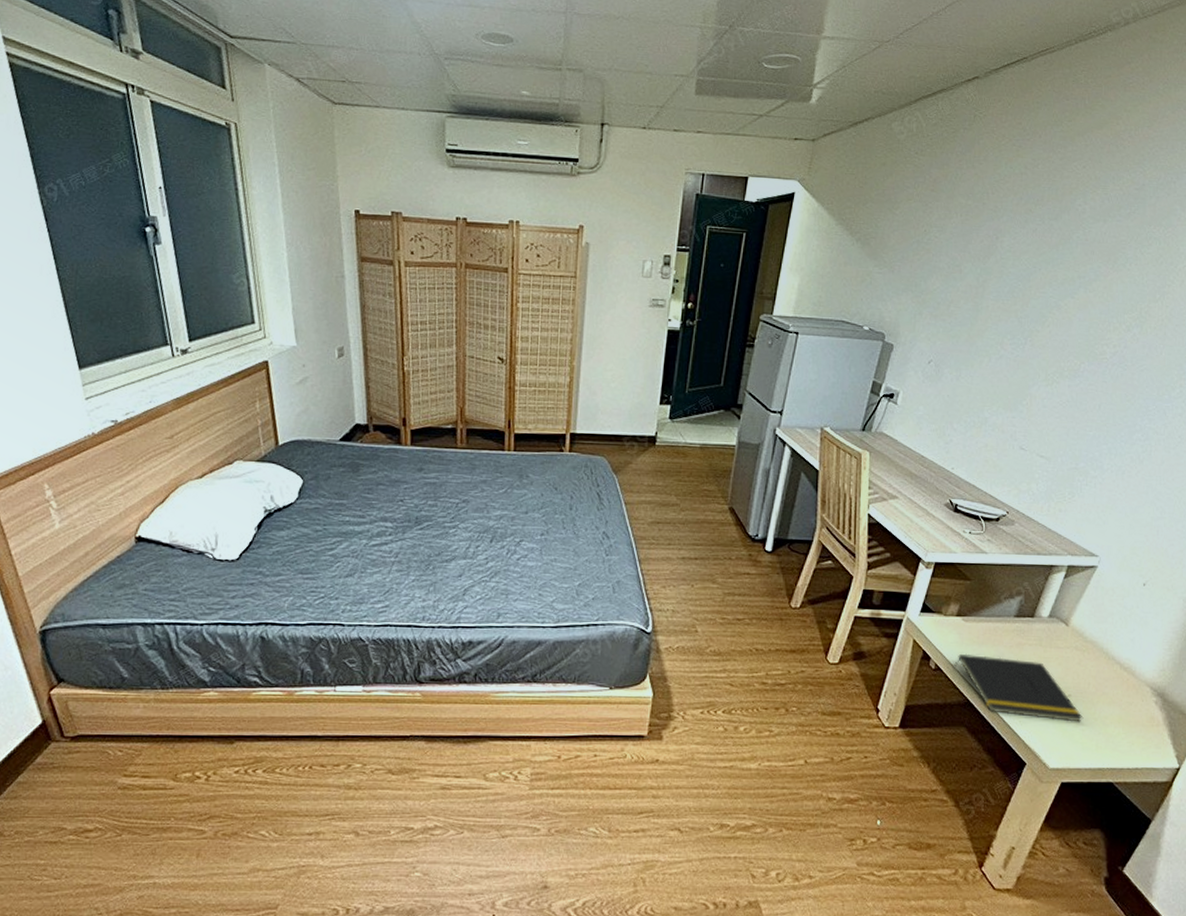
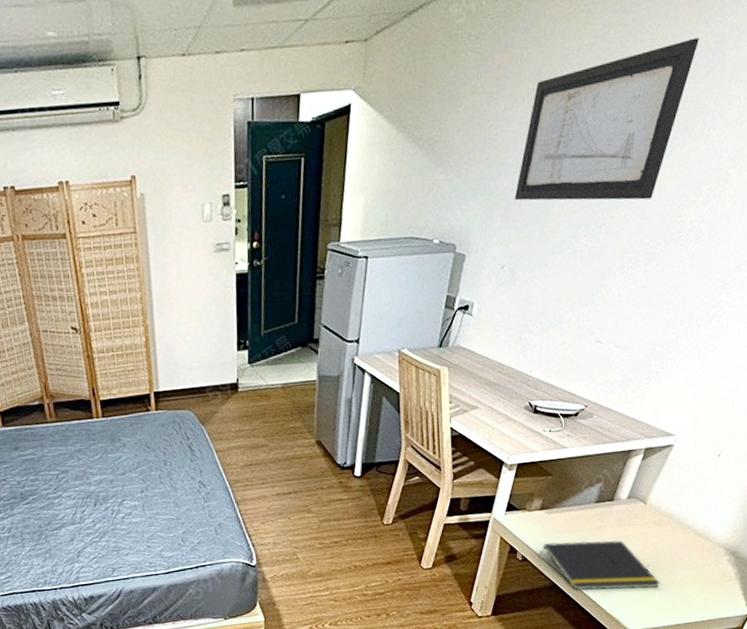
wall art: none [944,182,1122,319] -> present [514,38,700,201]

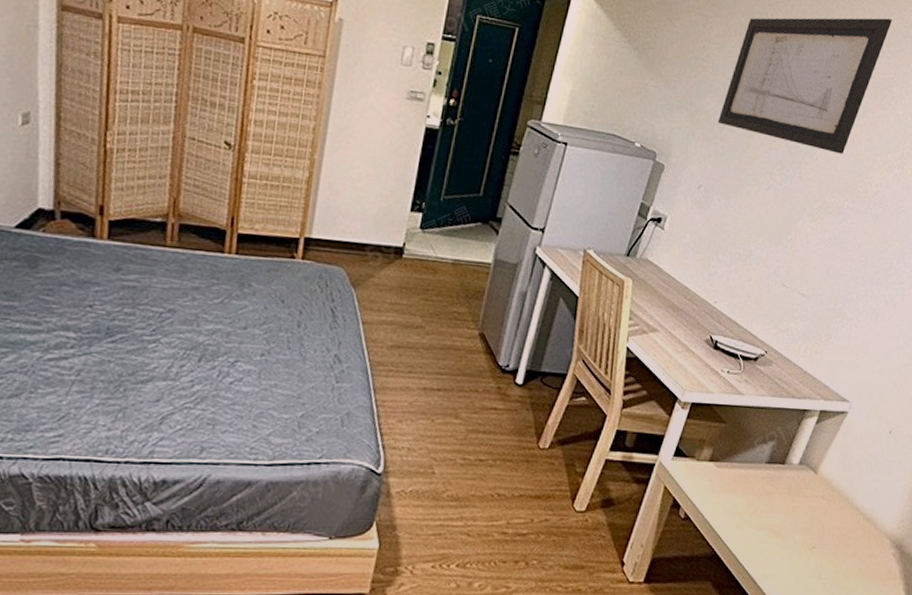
notepad: present [538,540,661,591] -> none [702,502,826,576]

